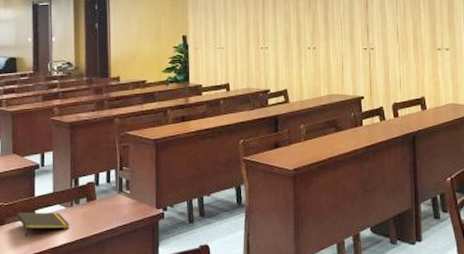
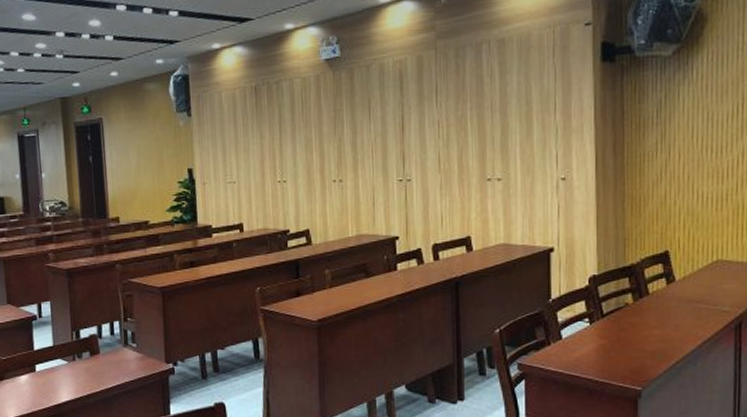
notepad: present [16,212,70,237] -> none [15,366,73,393]

